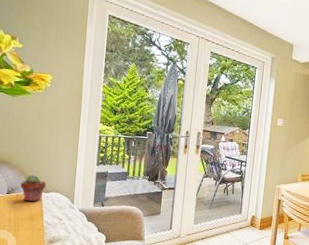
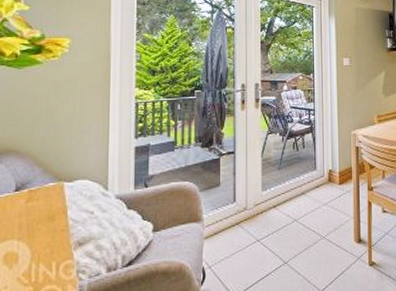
potted succulent: present [20,175,47,202] -> none [34,162,70,197]

